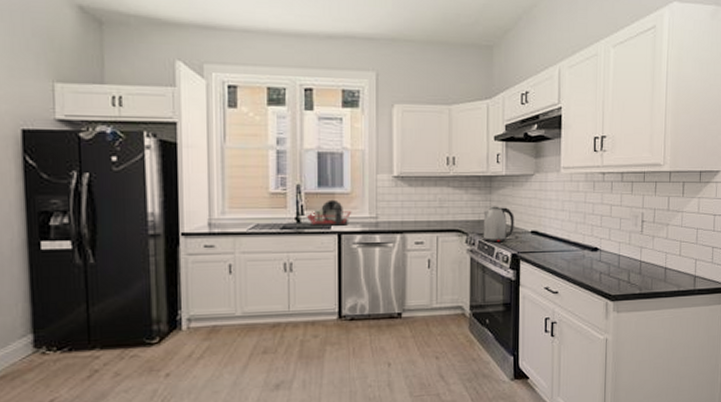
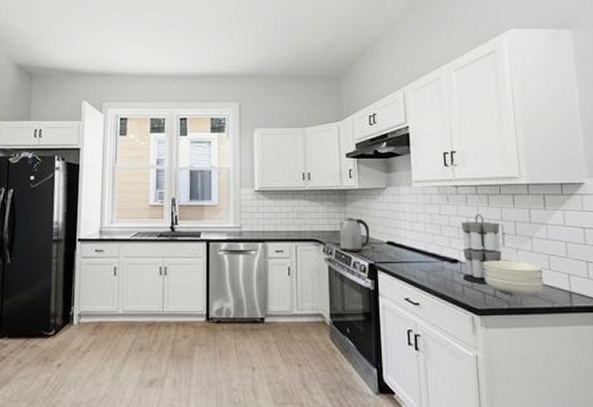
dish rack: present [306,199,352,226] -> none [179,211,219,234]
spice rack: none [601,201,640,271] -> present [461,213,502,284]
bowl: none [620,247,674,282] -> present [482,260,545,296]

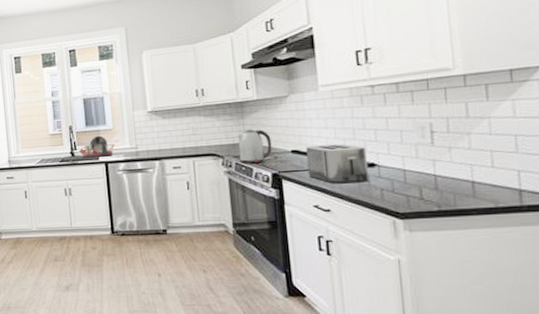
dish rack: none [179,211,219,234] -> present [78,135,115,158]
toaster: none [399,238,453,278] -> present [306,143,370,184]
spice rack: present [461,213,502,284] -> none [379,112,431,188]
bowl: present [482,260,545,296] -> none [405,160,486,198]

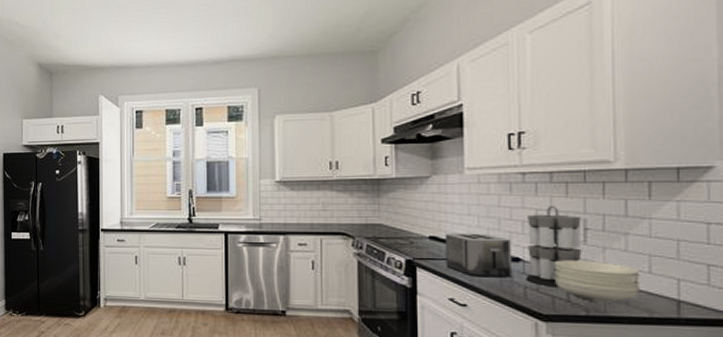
dish rack: present [78,135,115,158] -> none [197,203,238,226]
kettle: present [237,129,272,164] -> none [371,209,408,248]
spice rack: none [379,112,431,188] -> present [525,205,582,287]
bowl: none [405,160,486,198] -> present [553,260,641,303]

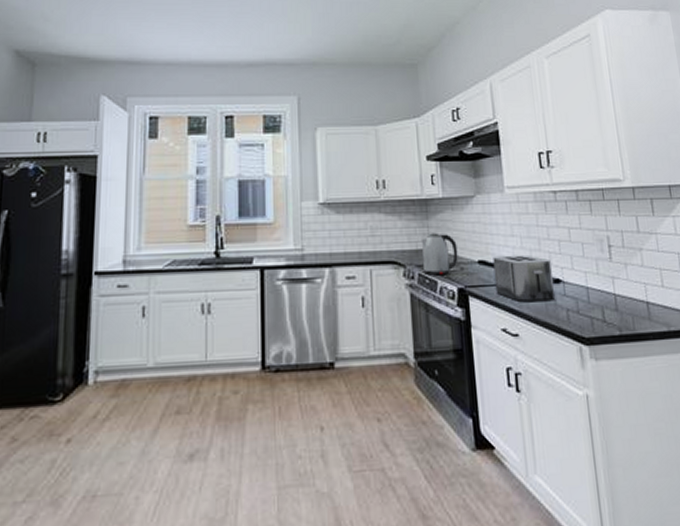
kettle: none [371,209,408,248] -> present [420,232,458,276]
spice rack: present [525,205,582,287] -> none [562,223,610,308]
bowl: present [553,260,641,303] -> none [588,277,658,320]

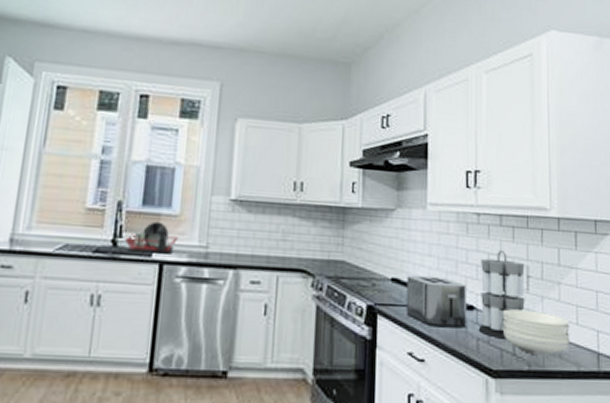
dish rack: none [226,230,276,261] -> present [124,221,179,254]
kettle: present [420,232,458,276] -> none [332,243,371,290]
spice rack: none [562,223,610,308] -> present [478,249,525,339]
bowl: none [588,277,658,320] -> present [502,309,571,356]

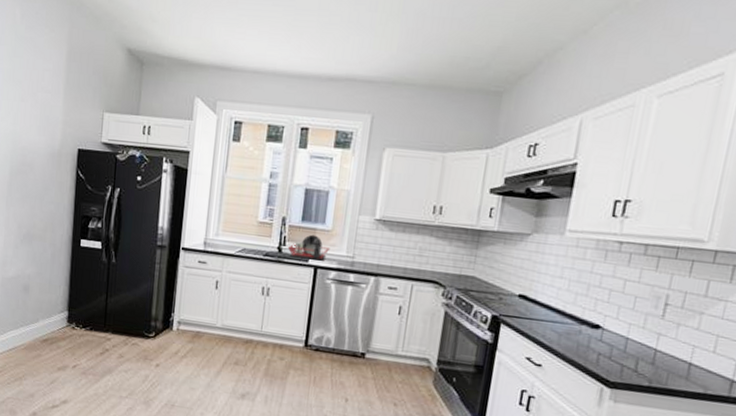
toaster: present [406,275,468,328] -> none [529,293,597,343]
spice rack: present [478,249,525,339] -> none [601,277,665,357]
bowl: present [502,309,571,356] -> none [626,331,706,377]

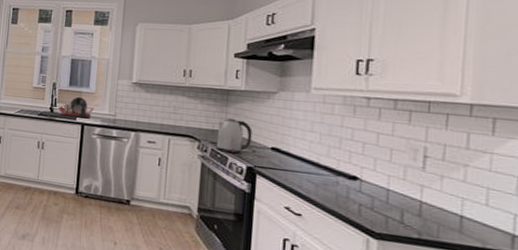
kettle: none [461,262,502,302] -> present [215,118,253,155]

